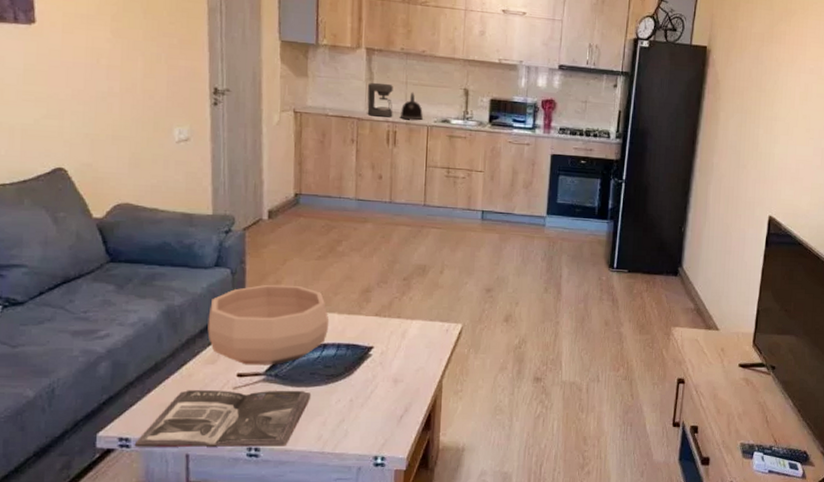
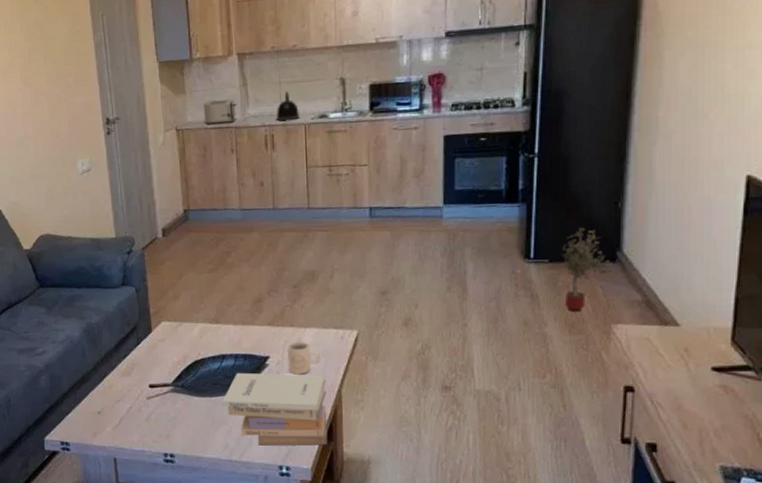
magazine: present [134,390,312,447] -> none [73,400,216,454]
decorative bowl: present [207,284,330,366] -> none [120,299,226,377]
books: none [318,362,428,436] -> present [221,372,328,446]
toaster: none [325,88,361,115] -> present [203,99,237,126]
coffee maker: present [367,82,393,118] -> none [243,86,269,124]
mug: none [391,332,424,365] -> present [286,341,320,375]
potted tree: none [638,245,675,315] -> present [562,228,613,311]

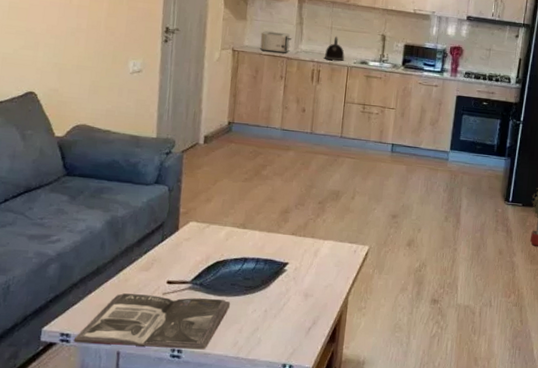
magazine: none [73,400,216,454] -> present [73,293,231,350]
books: present [221,372,328,446] -> none [237,275,336,346]
mug: present [286,341,320,375] -> none [304,251,334,282]

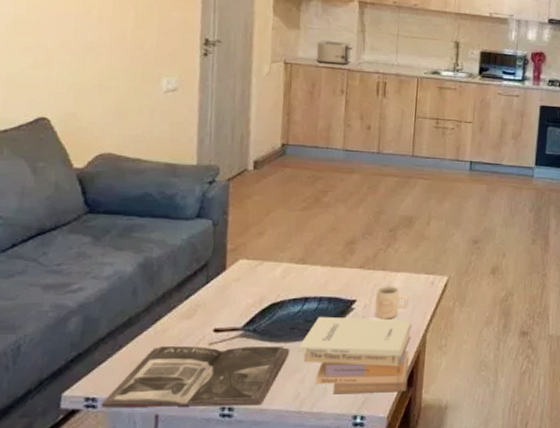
books: none [237,275,336,346] -> present [297,316,412,394]
mug: none [304,251,334,282] -> present [374,285,409,319]
kettle: present [324,36,345,62] -> none [390,44,414,73]

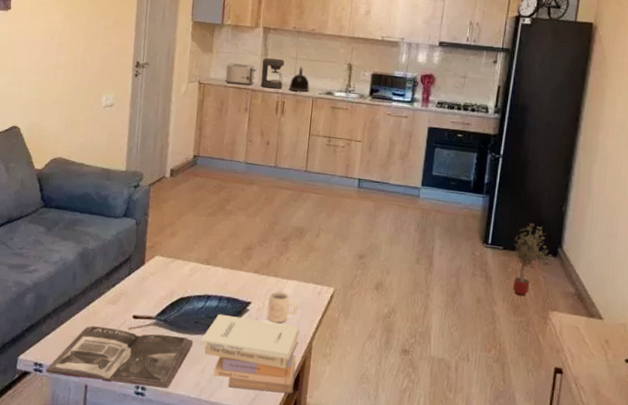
coffee maker: none [358,34,385,70] -> present [260,57,285,90]
kettle: none [390,44,414,73] -> present [288,66,310,93]

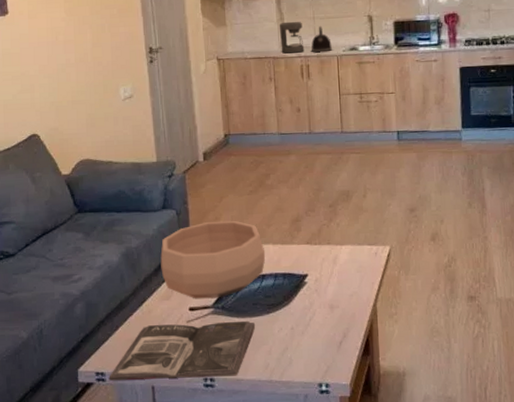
decorative bowl: none [112,235,215,311] -> present [160,220,266,299]
books: present [200,313,300,394] -> none [262,290,365,364]
toaster: present [225,63,256,86] -> none [243,32,275,56]
mug: present [267,291,298,324] -> none [324,258,356,291]

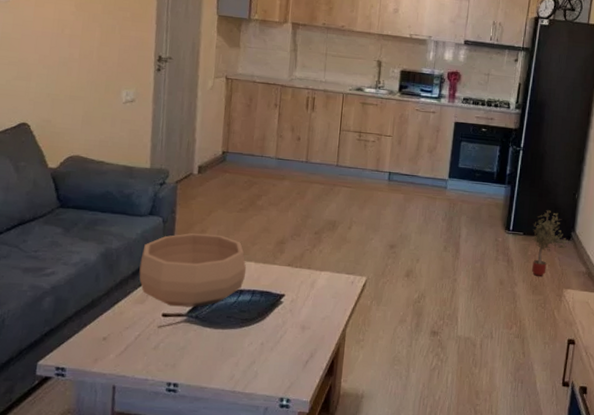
magazine: present [109,320,256,381] -> none [69,326,227,384]
coffee maker: present [280,21,305,55] -> none [290,53,314,86]
kettle: present [310,25,332,53] -> none [319,62,340,89]

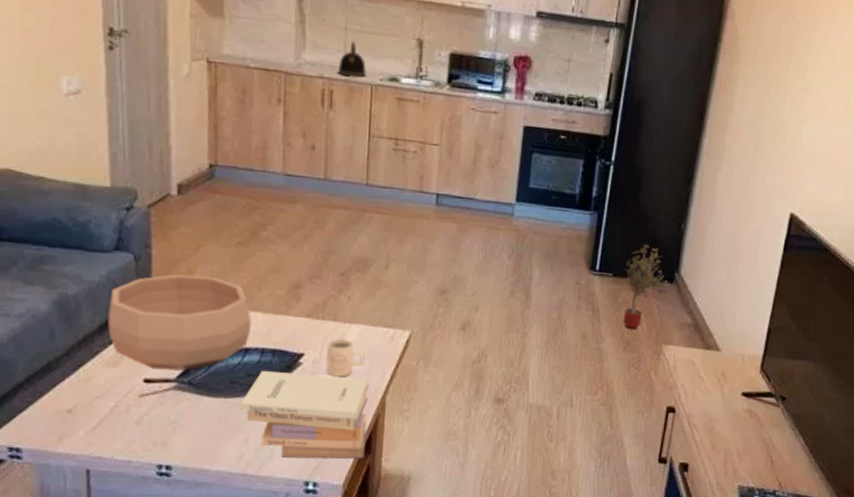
books: none [233,307,334,380] -> present [239,370,369,459]
mug: none [300,282,331,314] -> present [325,338,365,377]
kettle: none [319,62,340,89] -> present [337,40,366,78]

